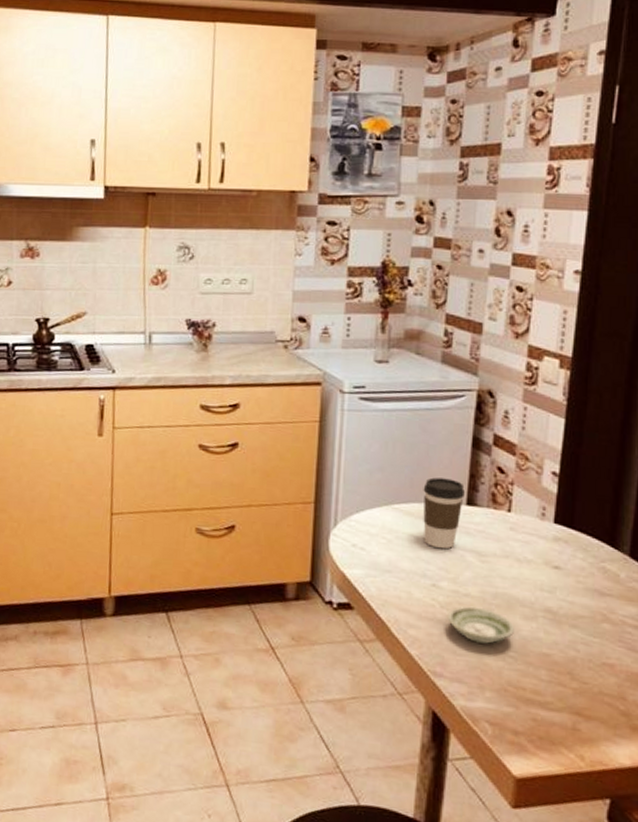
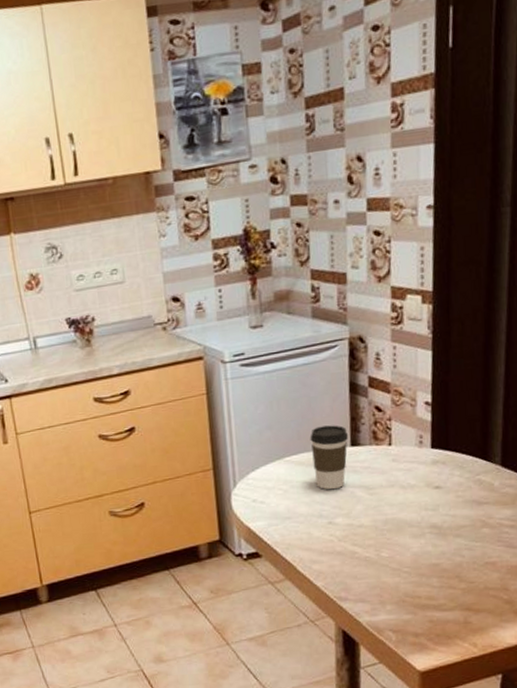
saucer: present [447,606,514,644] -> none [345,534,406,566]

